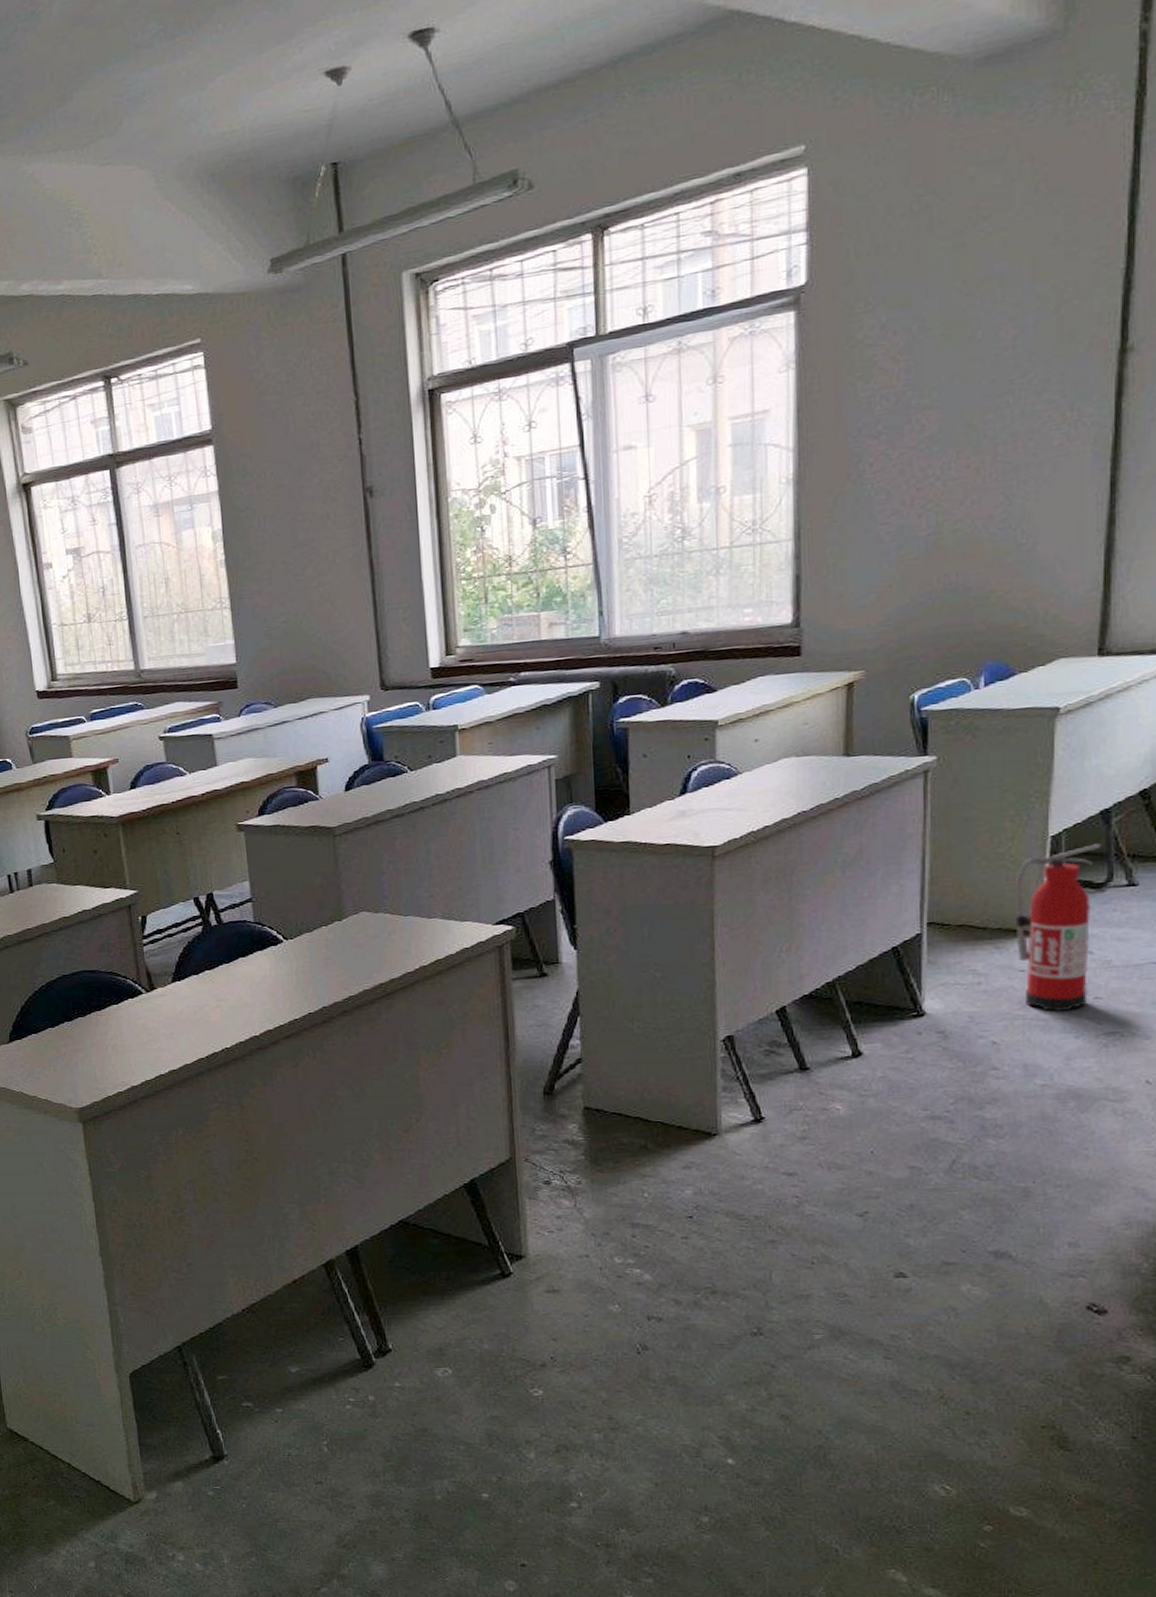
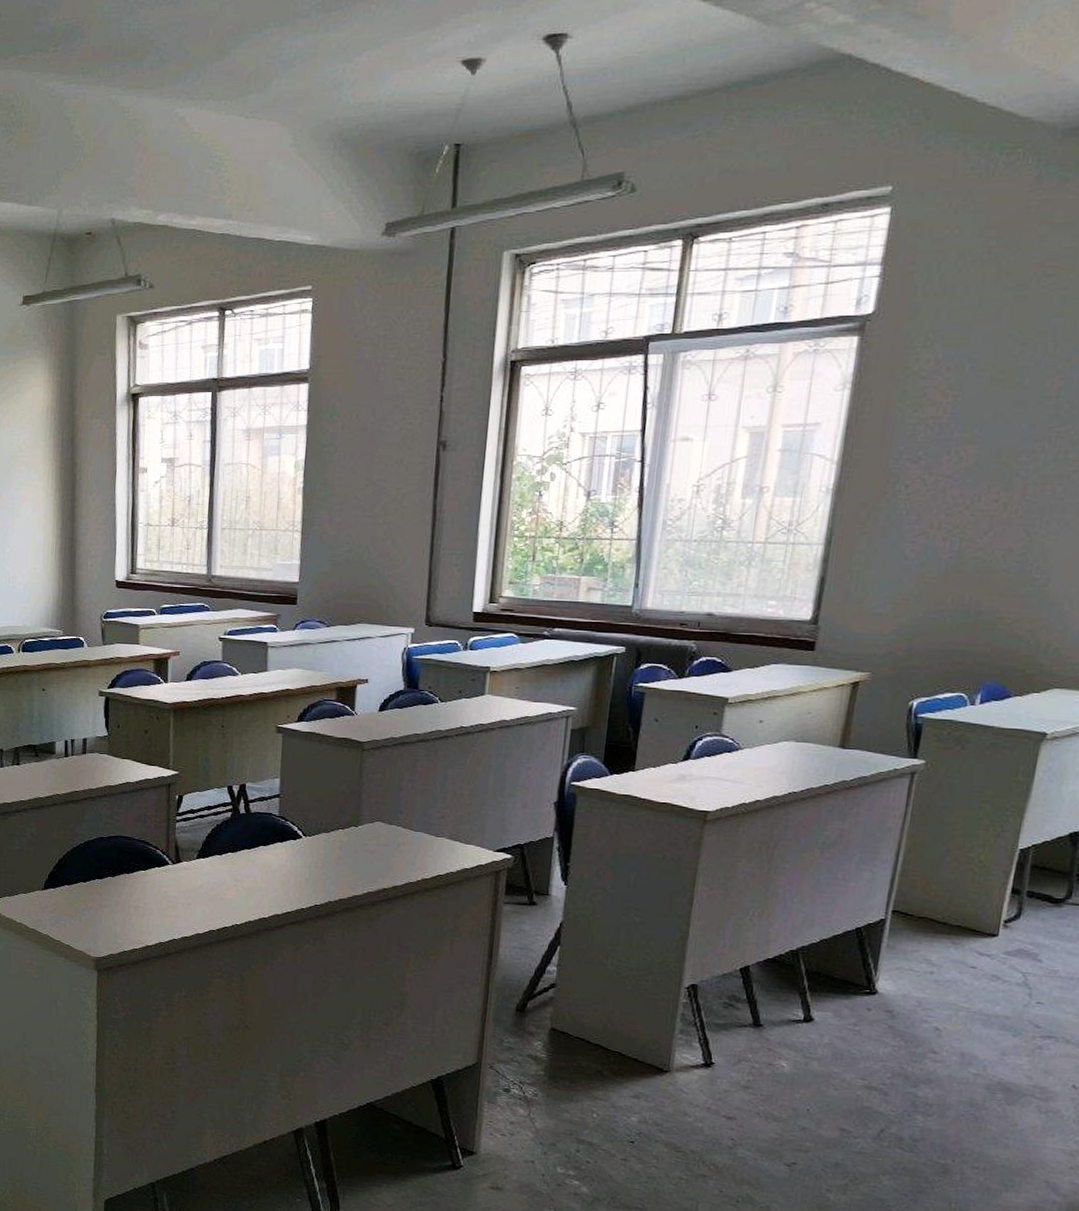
fire extinguisher: present [1016,844,1101,1012] -> none [971,862,1066,1011]

